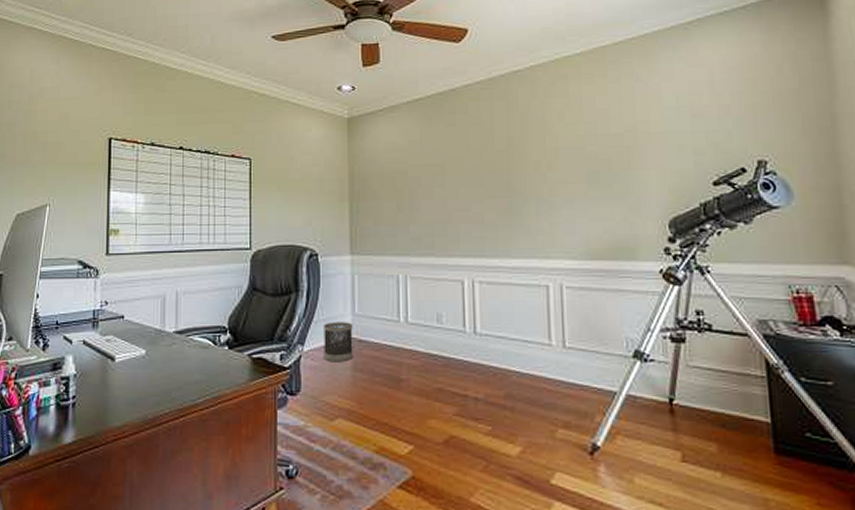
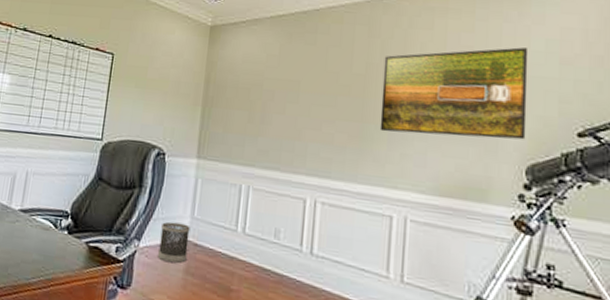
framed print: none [524,105,666,204] -> present [379,47,529,140]

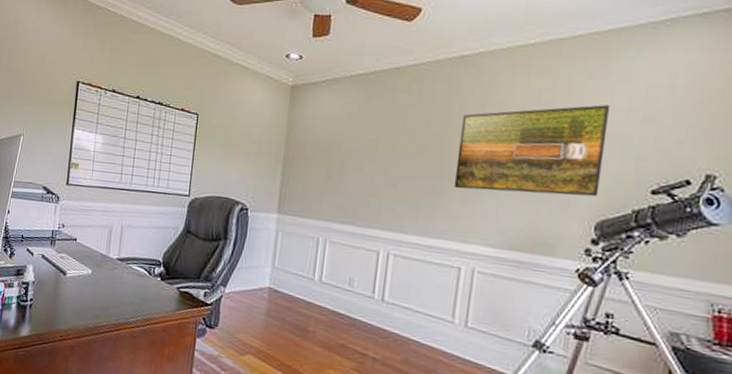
wastebasket: present [158,221,190,264] -> none [242,270,271,308]

